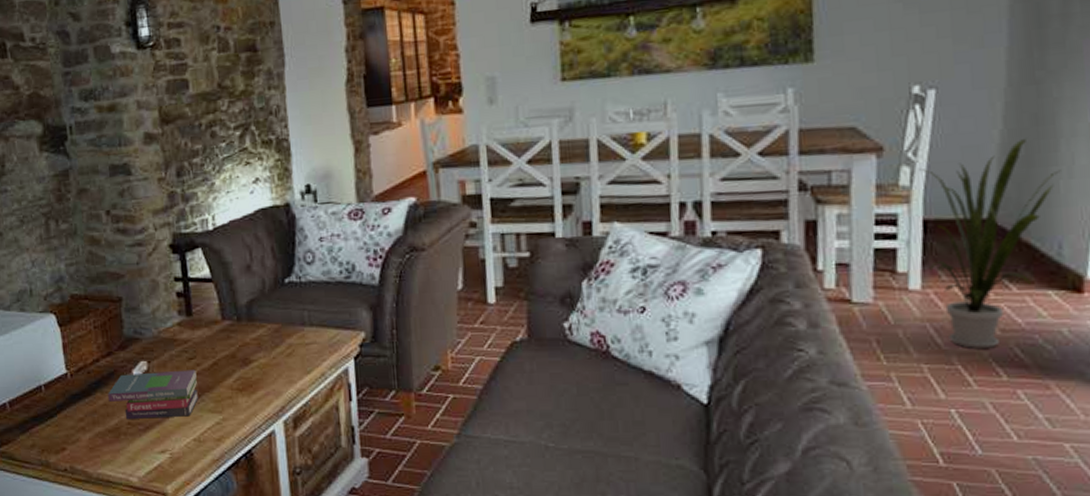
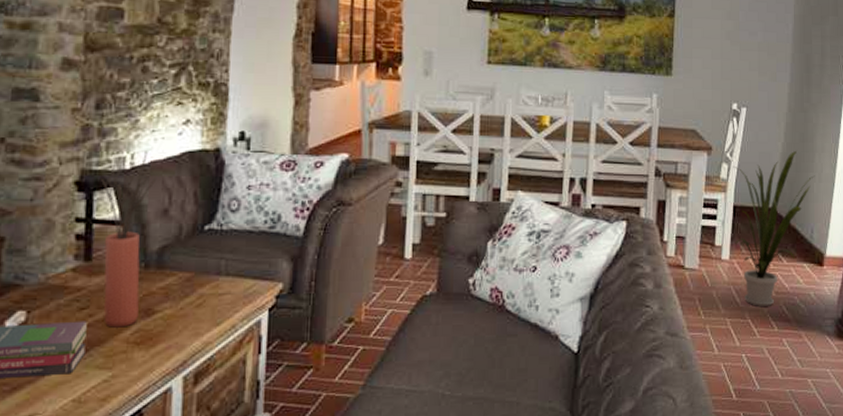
vase: none [190,211,238,376] -> present [101,151,157,328]

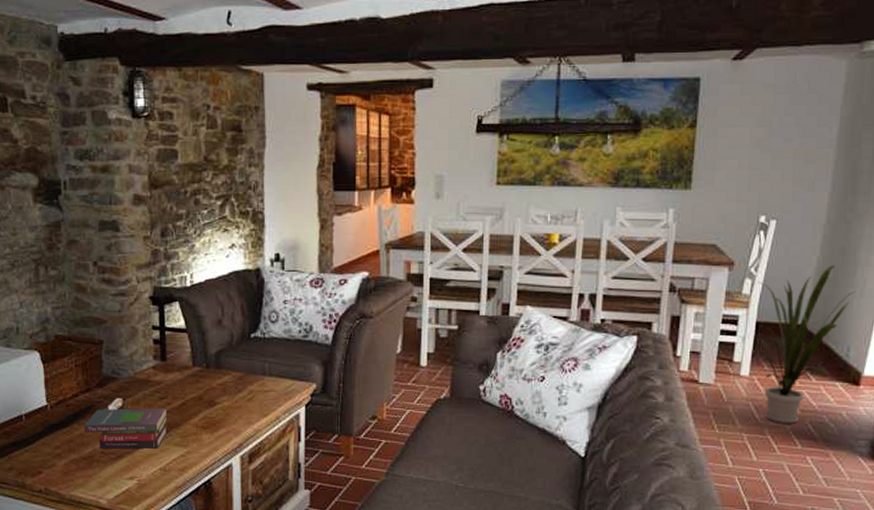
vase: present [101,151,157,328] -> none [169,271,211,415]

